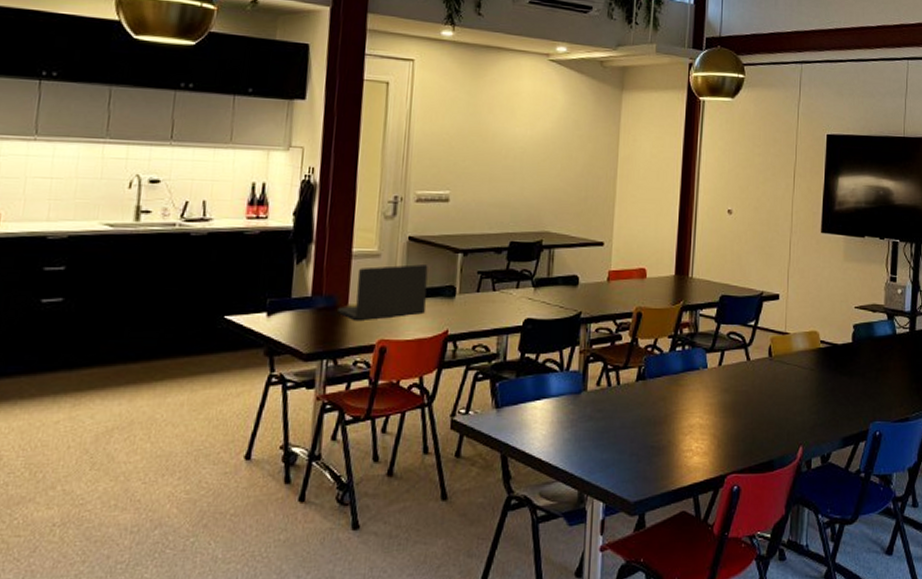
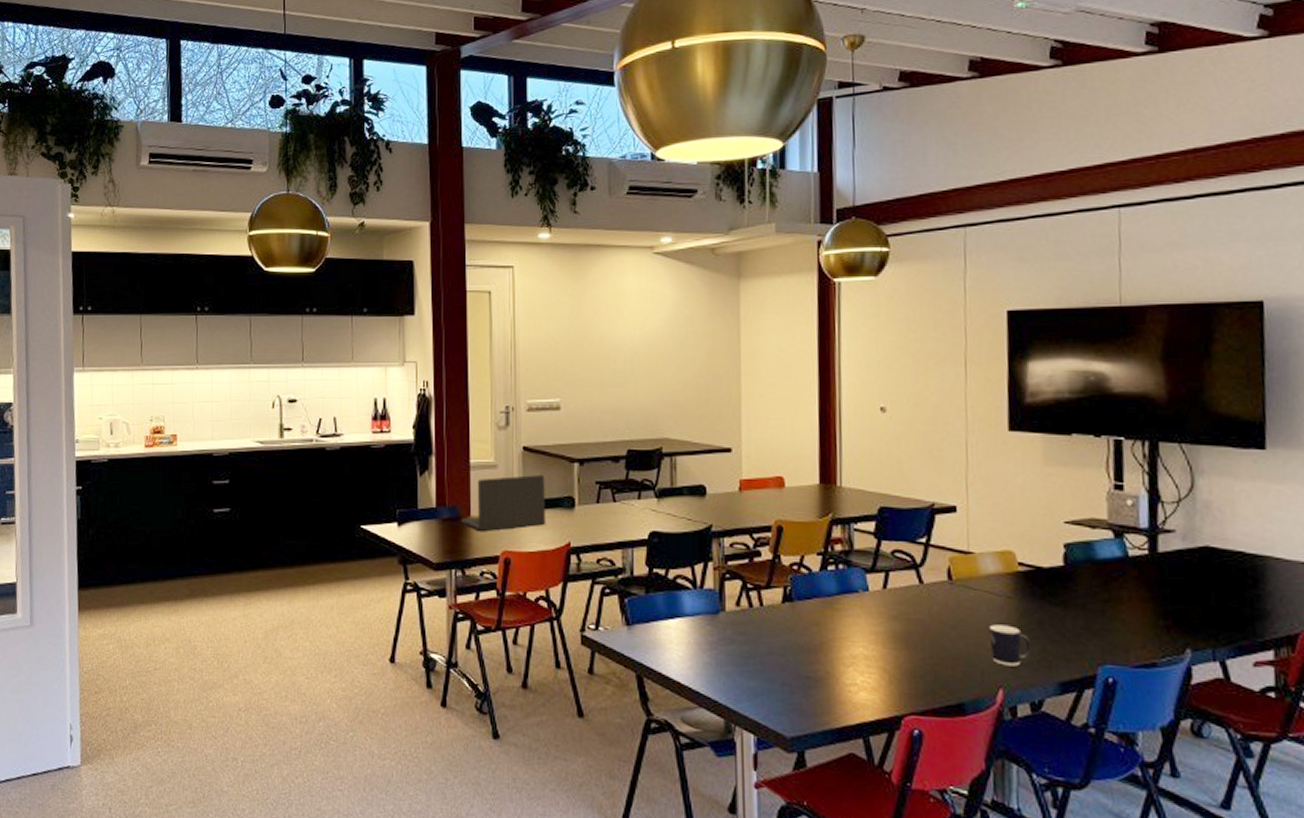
mug: none [795,393,825,427] -> present [988,624,1031,666]

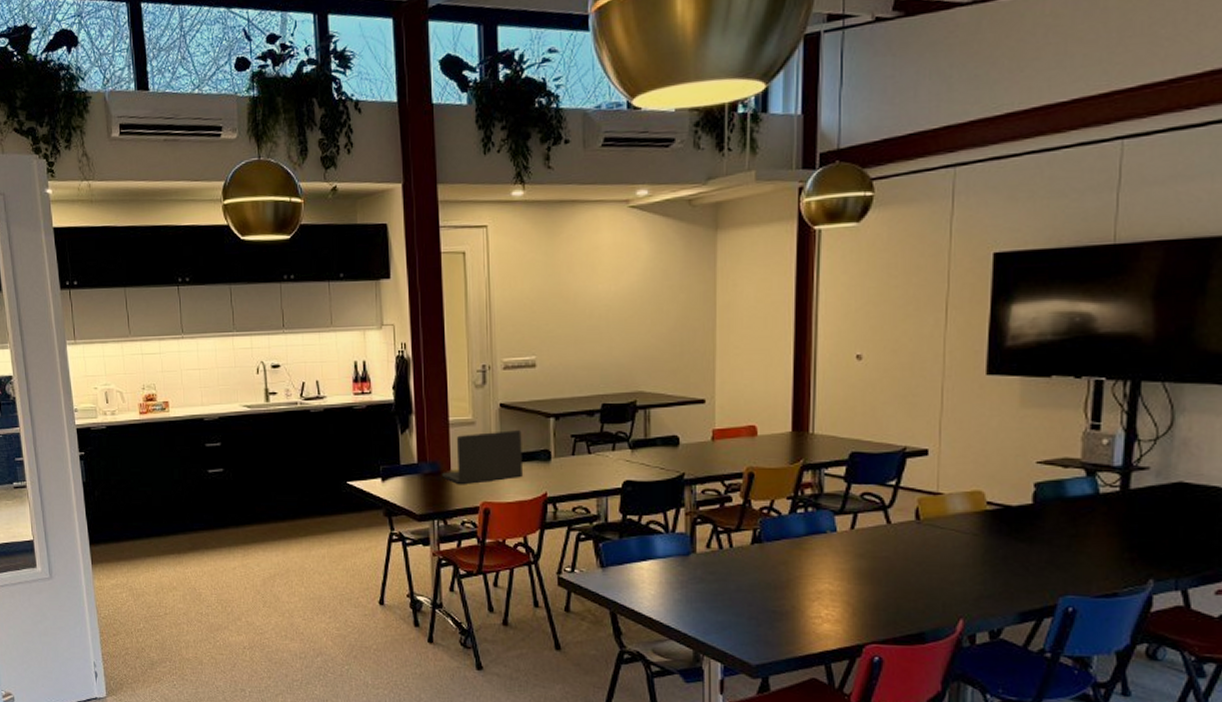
mug: present [988,624,1031,666] -> none [953,560,993,598]

